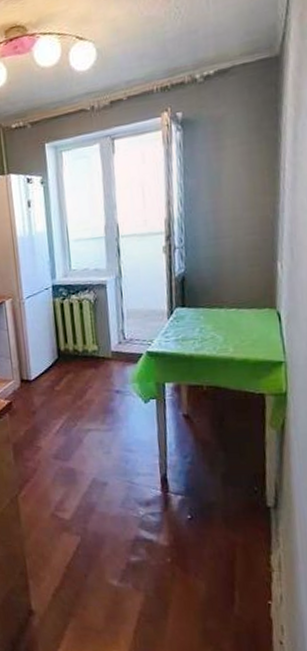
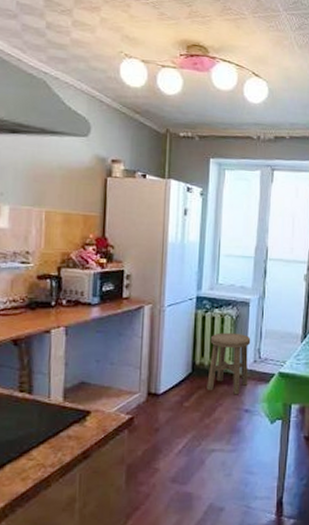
stool: none [71,316,116,377] -> present [207,332,251,395]

